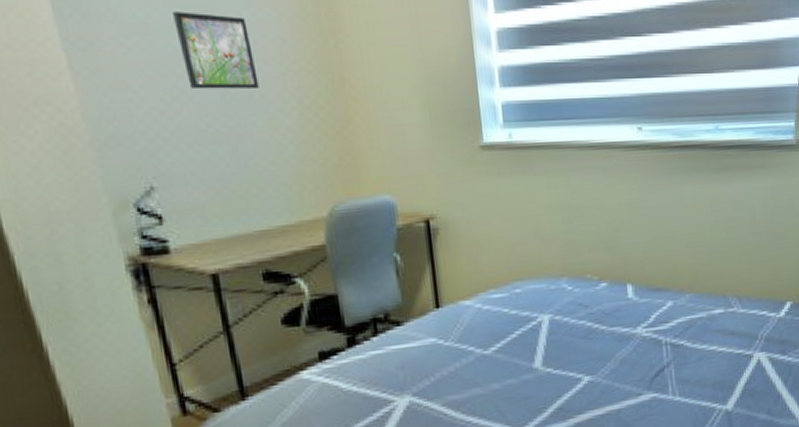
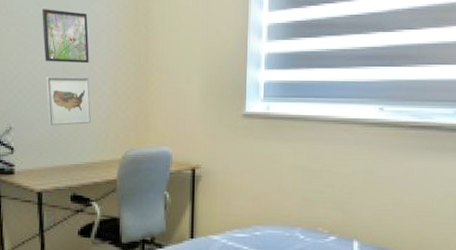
wall art: none [196,108,276,180] -> present [46,76,91,126]

